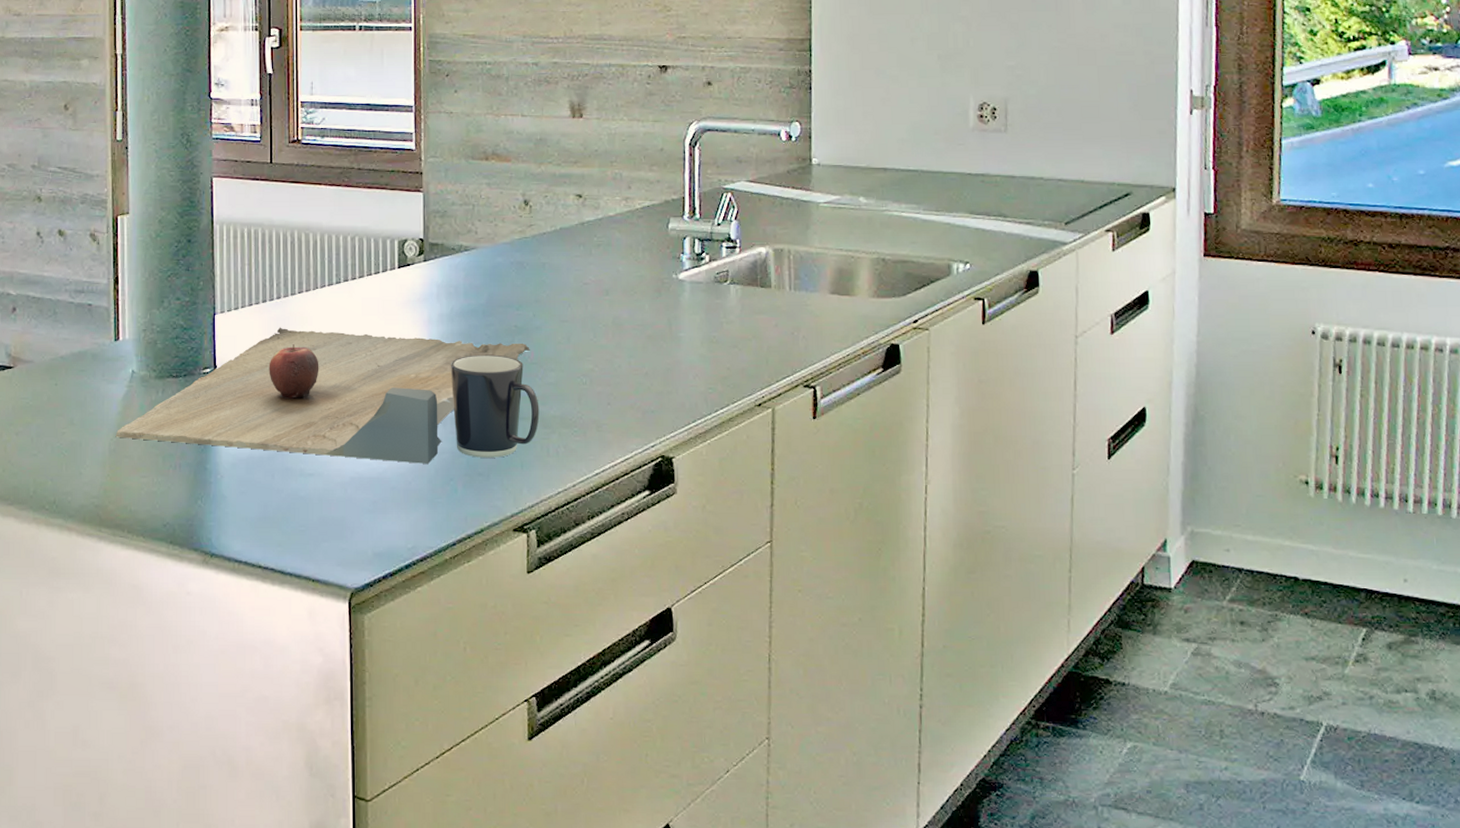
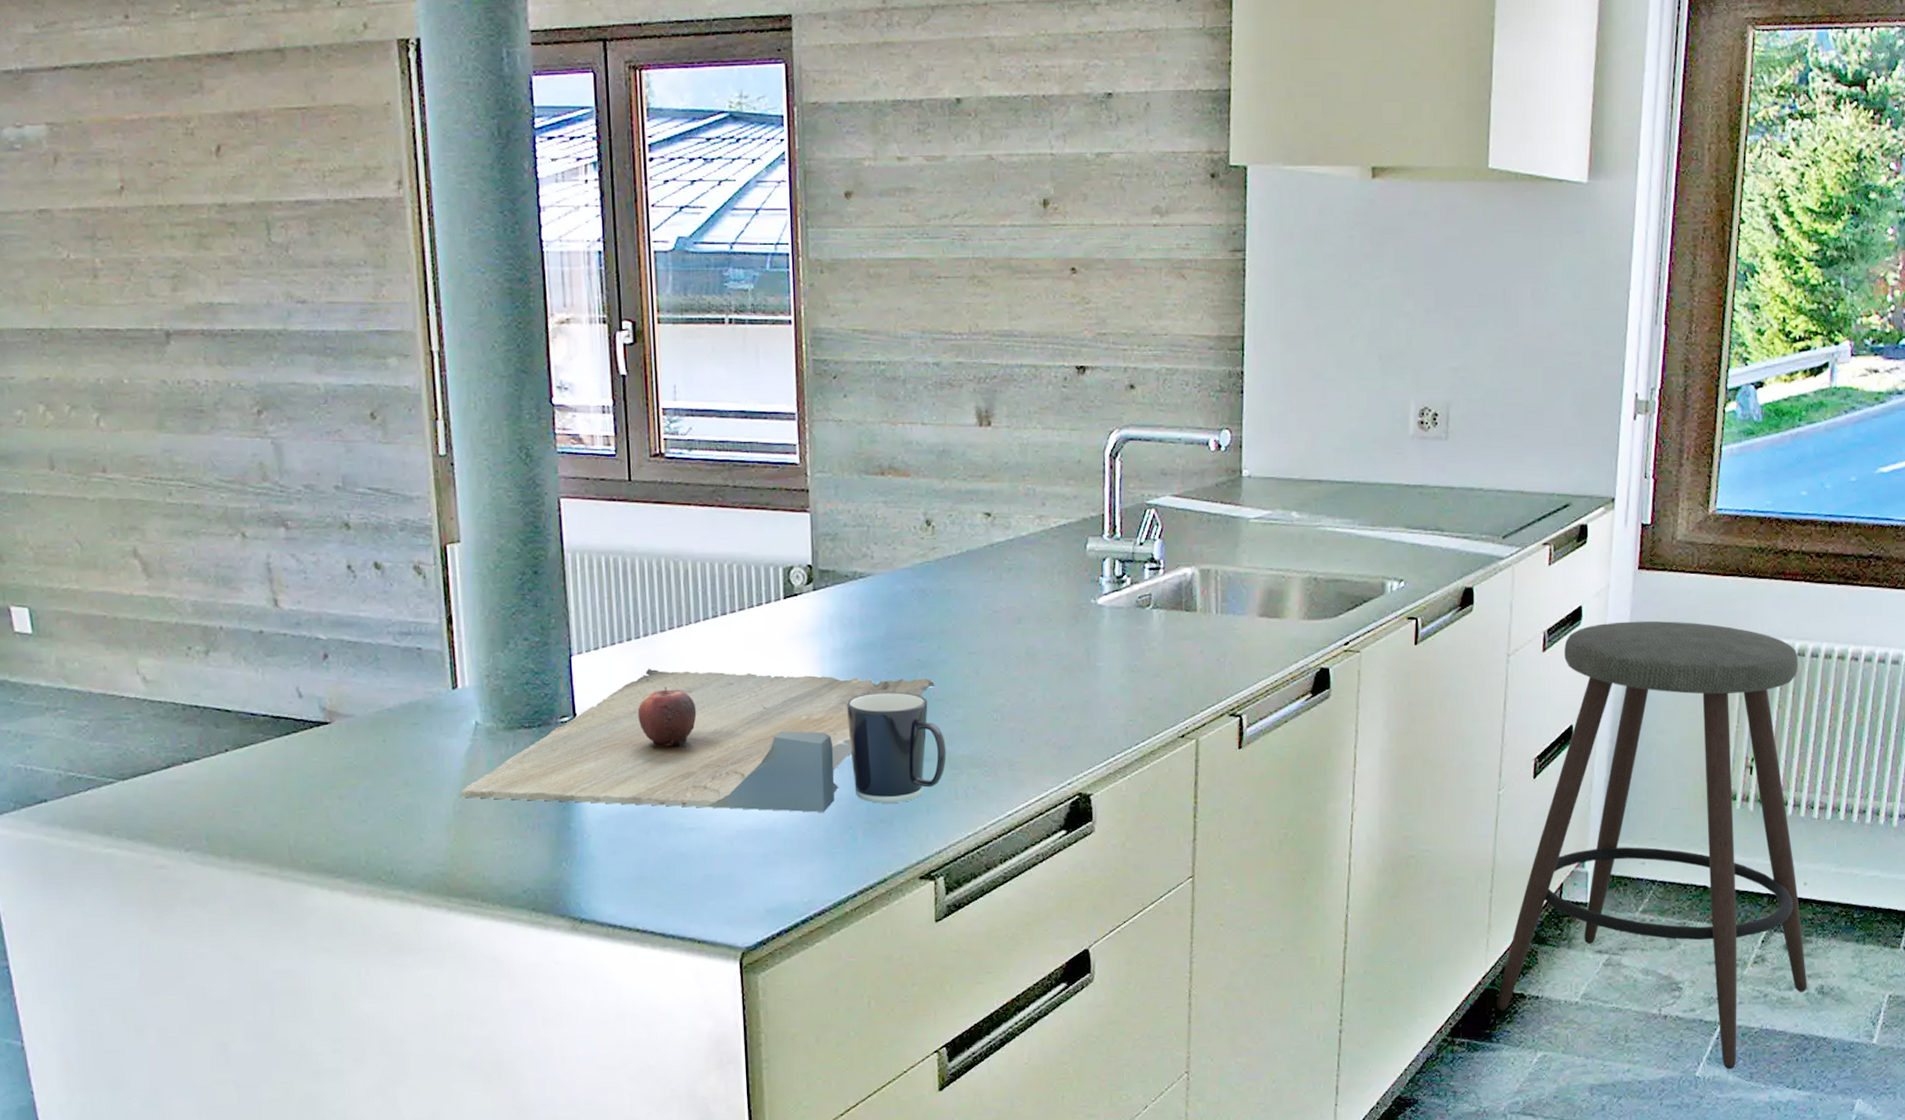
bar stool: none [1080,306,1417,776] -> present [1496,620,1808,1070]

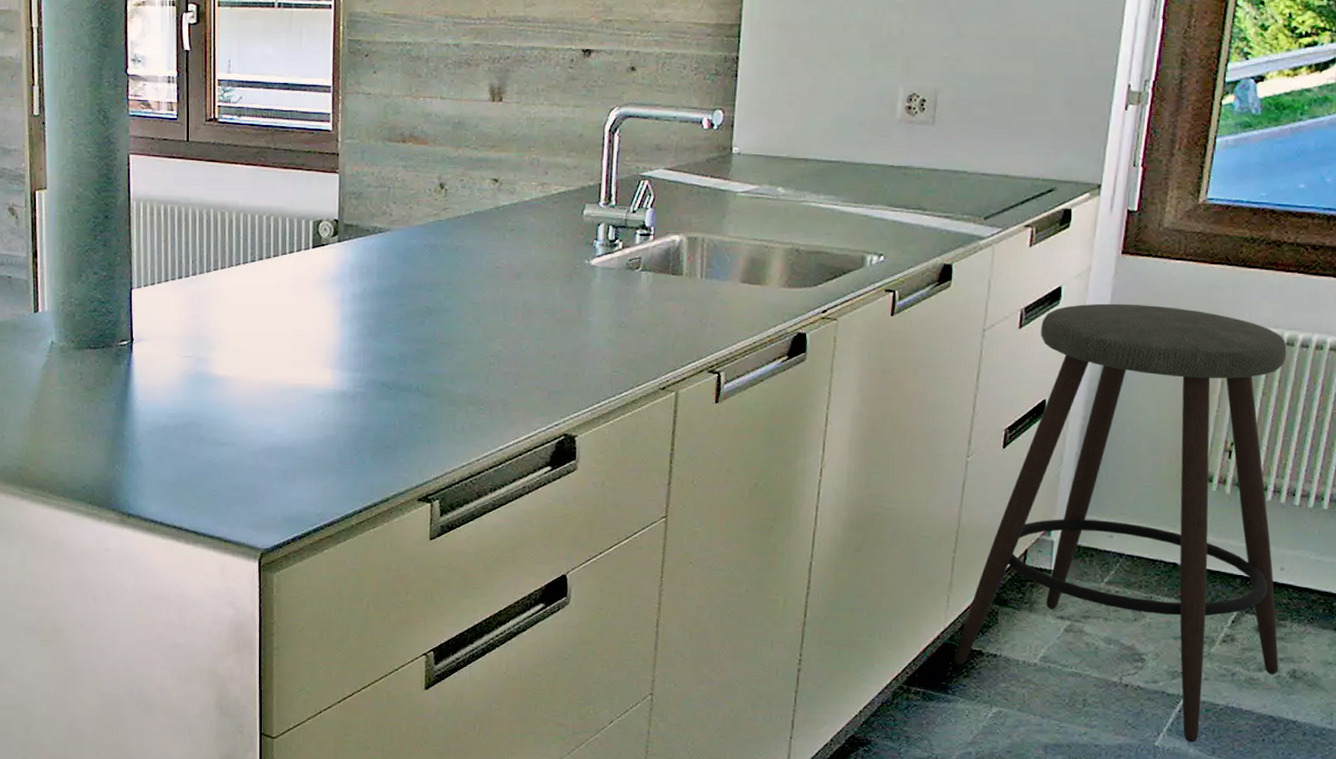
cutting board: present [460,668,935,813] -> none [36,303,440,436]
mug: present [846,691,947,803] -> none [361,334,447,432]

